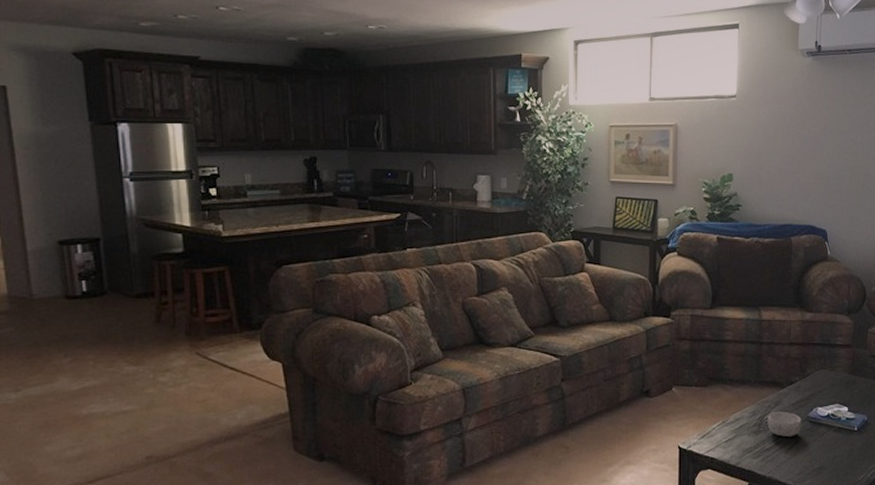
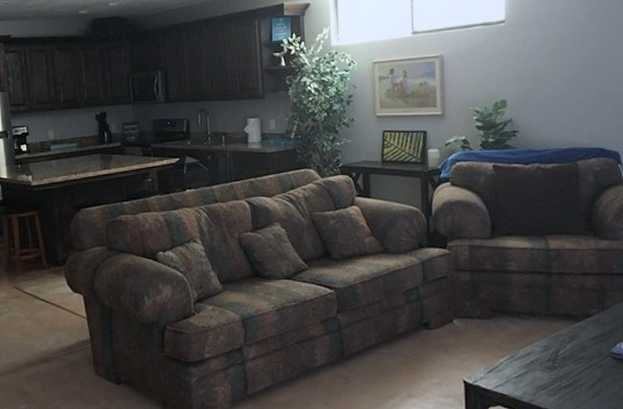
decorative bowl: present [767,411,802,438] -> none [563,346,604,375]

